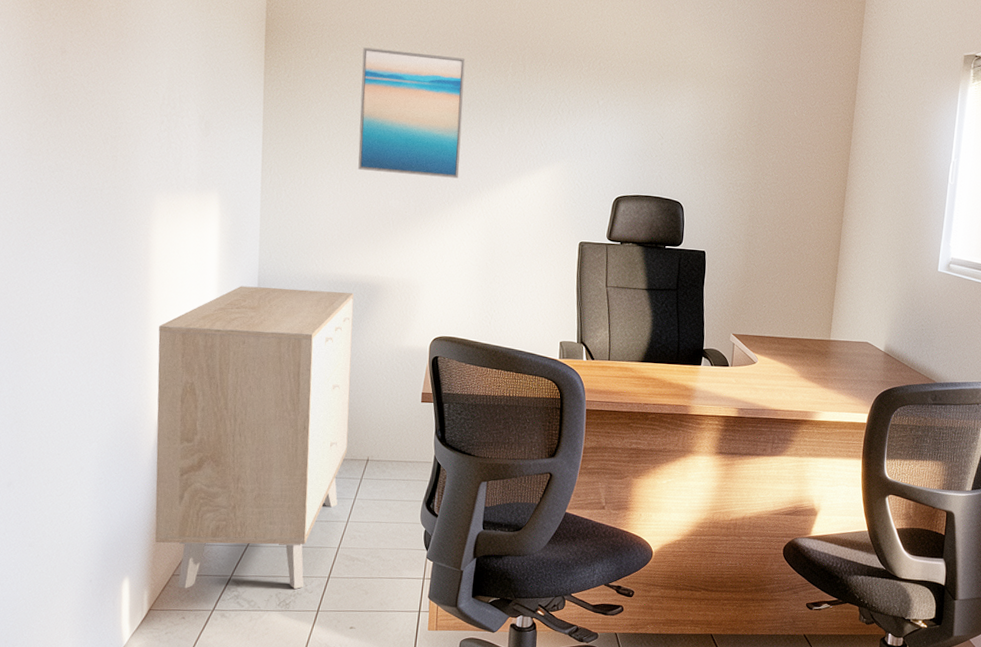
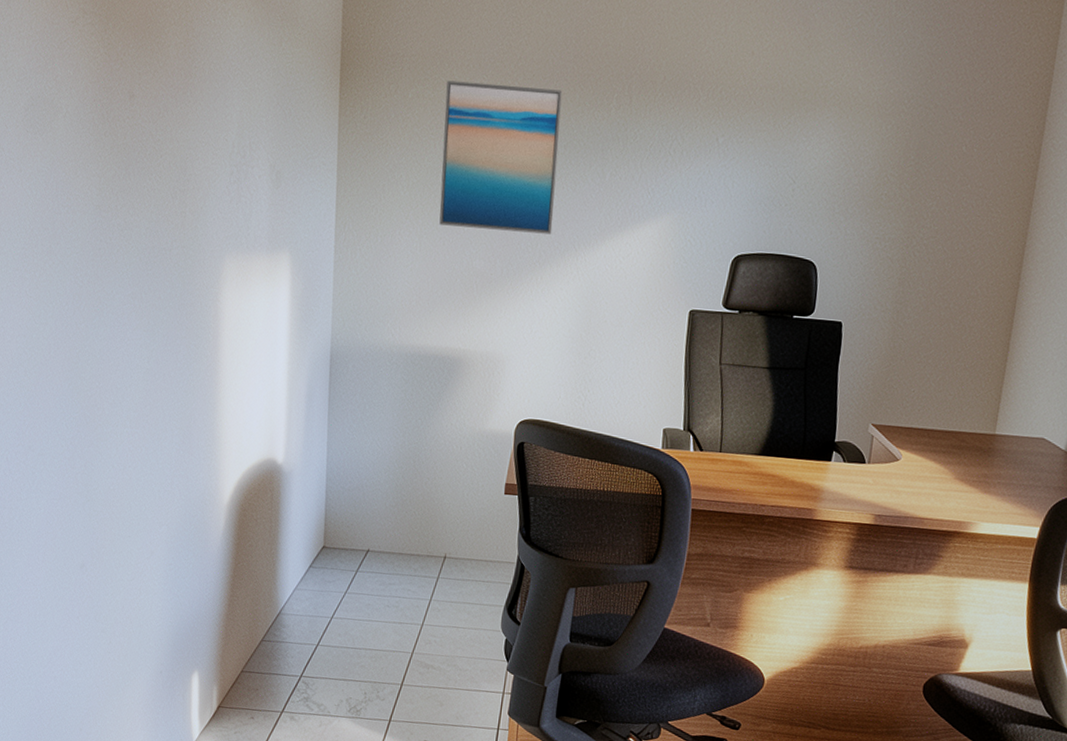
sideboard: present [155,286,354,589] -> none [224,357,433,695]

